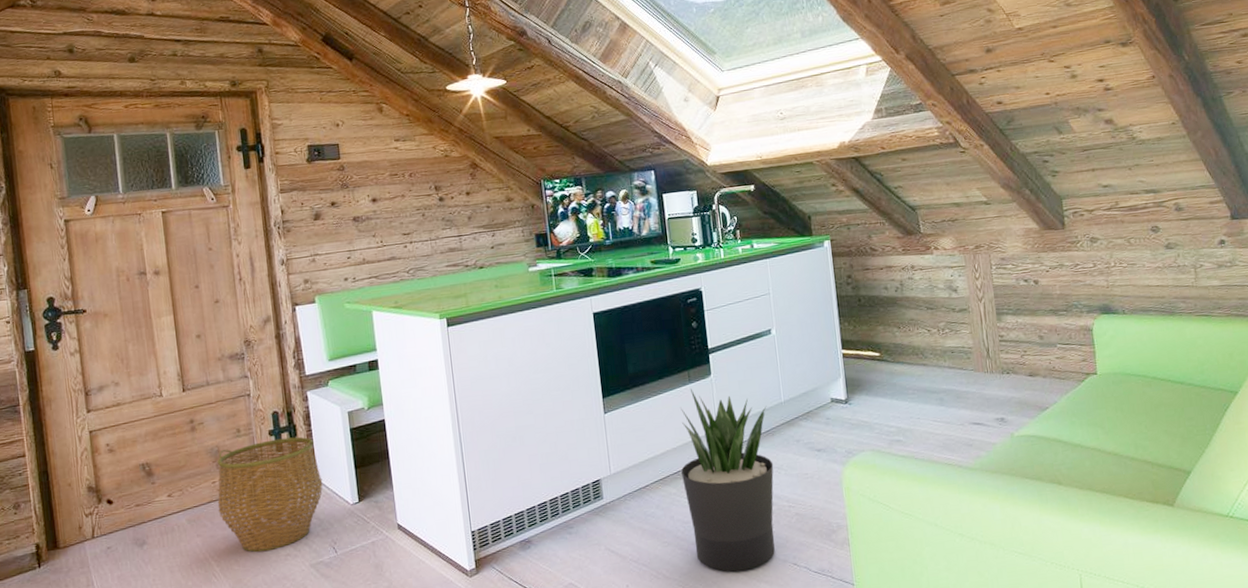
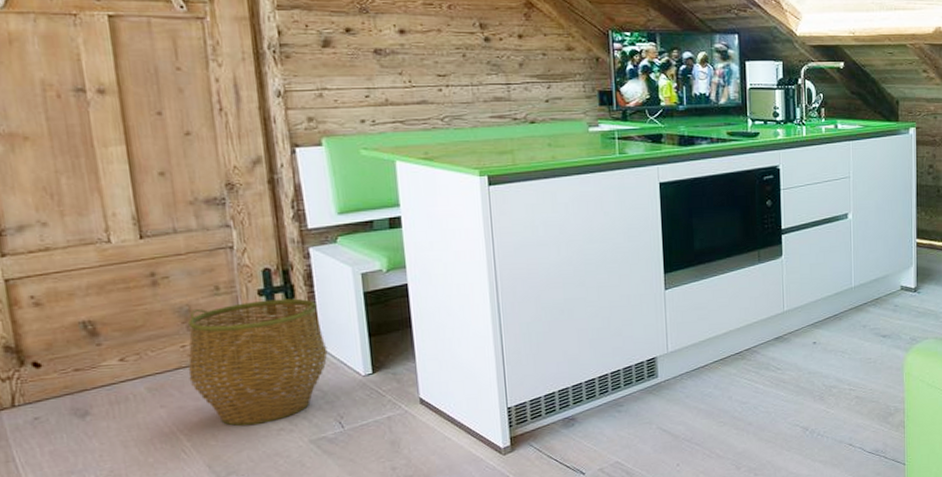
planter: present [680,388,775,572] -> none [743,269,838,452]

